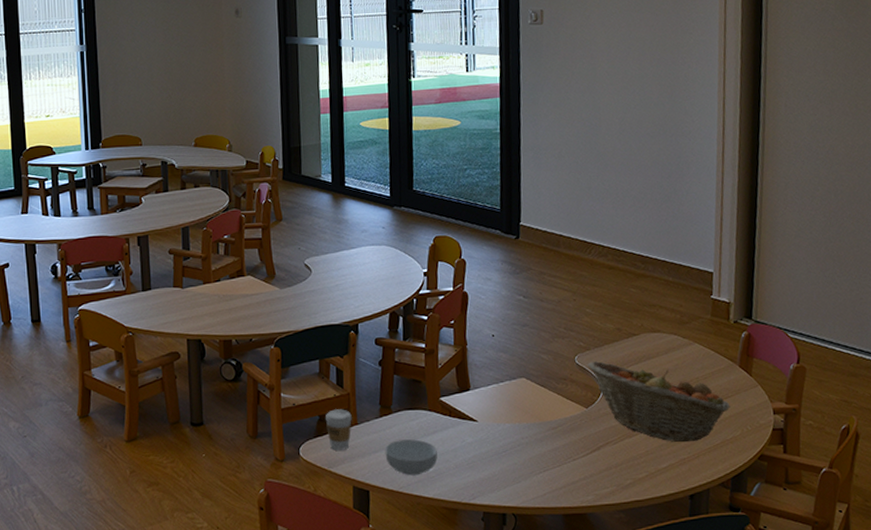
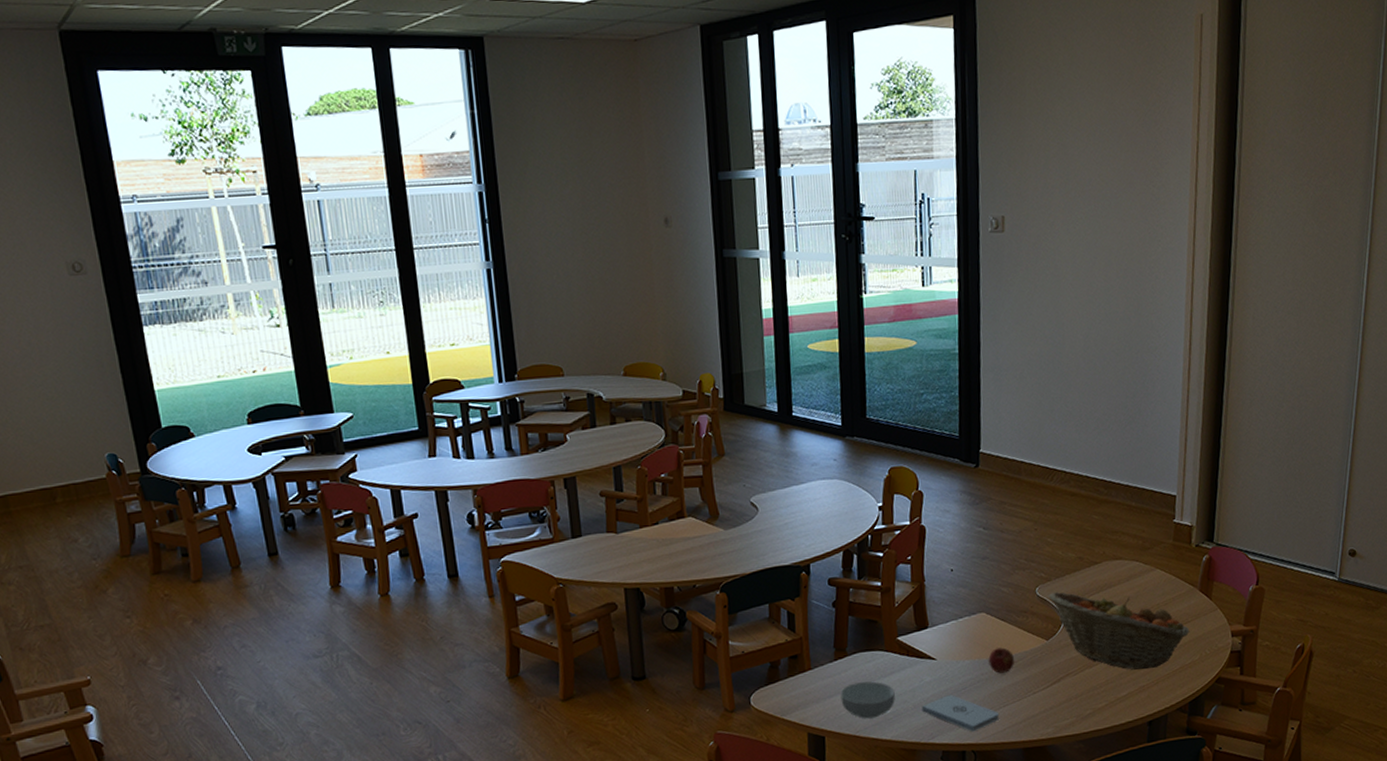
coffee cup: present [325,409,352,451] -> none [776,654,805,698]
notepad: none [463,457,540,495] -> present [921,695,1000,732]
apple: none [528,413,554,438] -> present [988,647,1014,673]

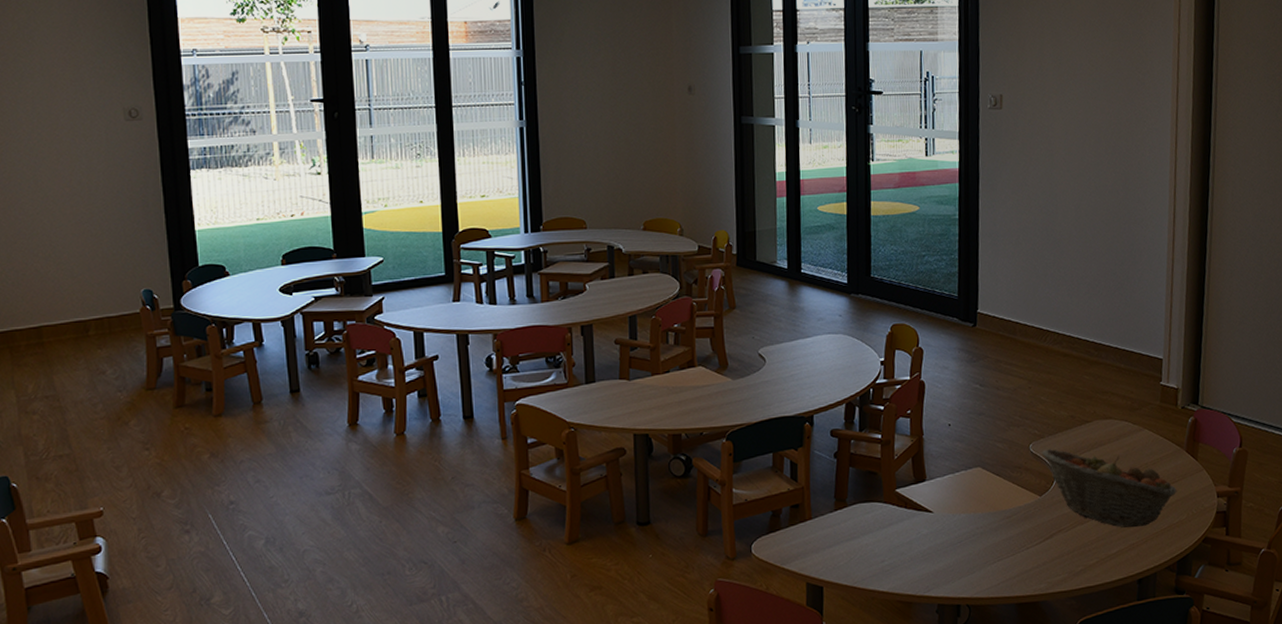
cereal bowl: present [840,681,895,719] -> none [839,532,893,570]
notepad: present [921,695,1000,732] -> none [918,548,994,586]
apple: present [988,647,1014,673] -> none [983,502,1008,528]

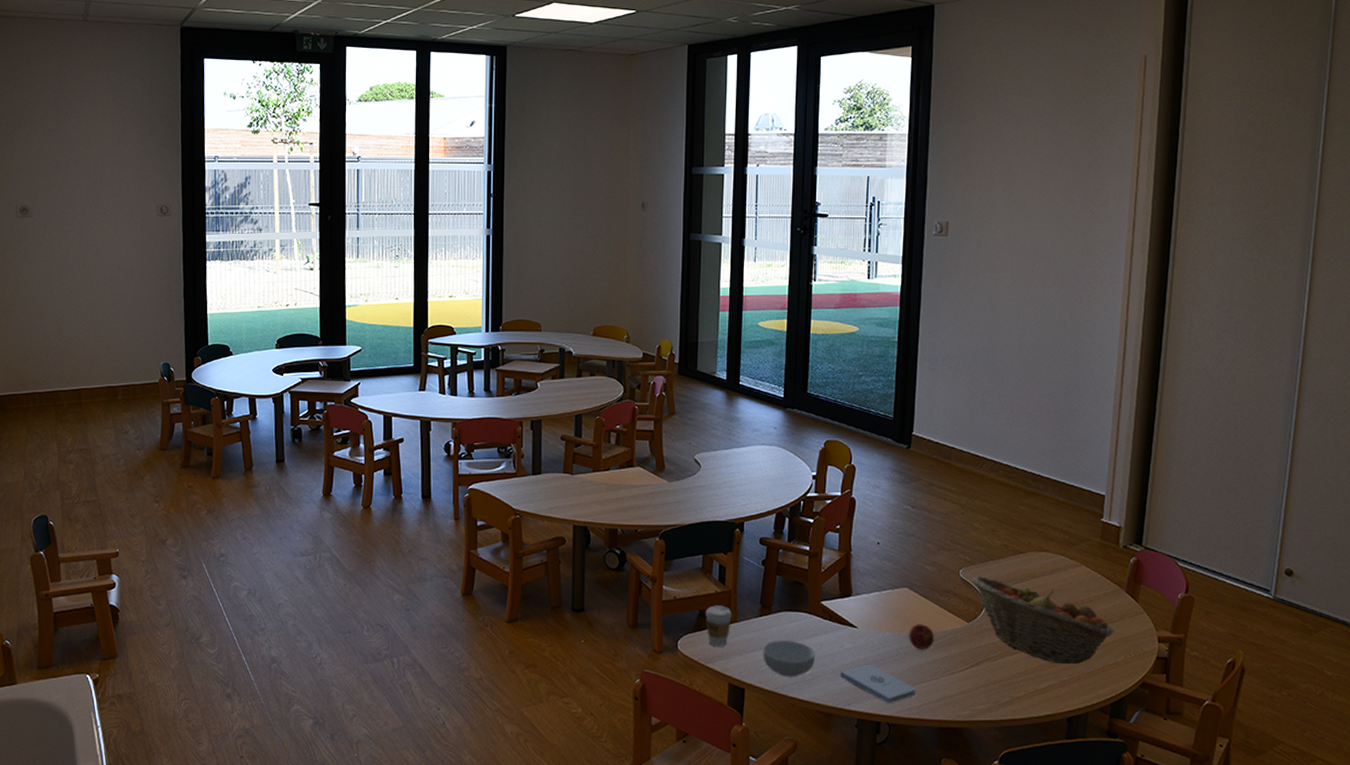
coffee cup: none [778,503,806,547] -> present [705,605,732,647]
cereal bowl: none [839,532,893,570] -> present [763,640,815,677]
notepad: none [918,548,994,586] -> present [840,664,917,704]
apple: none [983,502,1008,528] -> present [909,624,934,649]

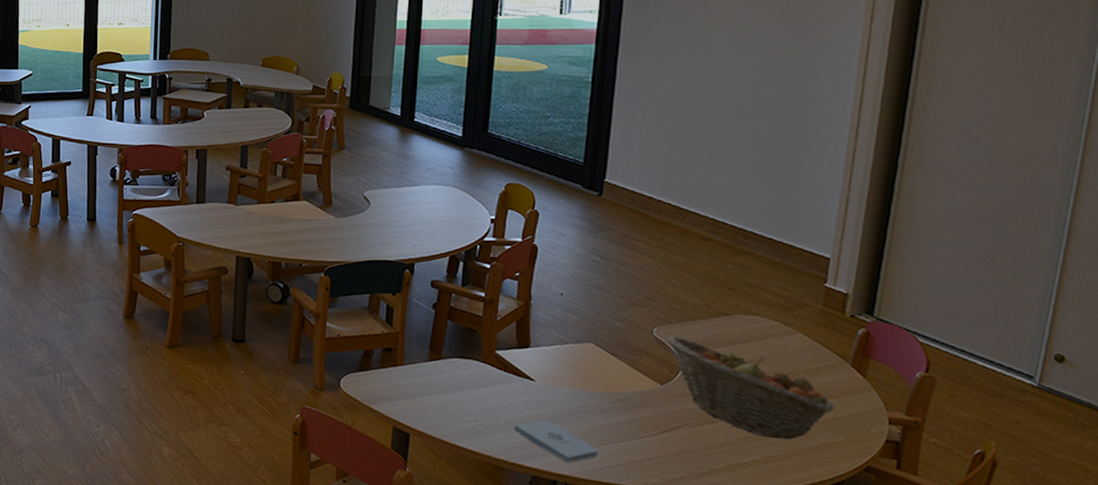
coffee cup: present [705,605,732,647] -> none [370,346,399,389]
cereal bowl: present [763,640,815,677] -> none [430,387,487,427]
apple: present [909,624,934,649] -> none [592,382,621,410]

